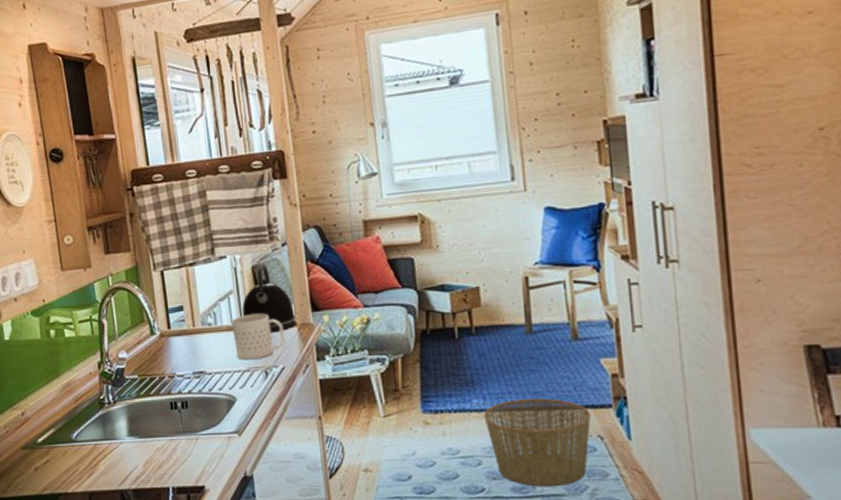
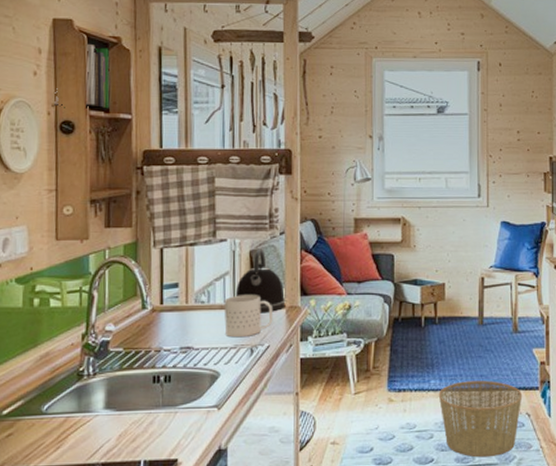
books: none [39,66,93,136] -> present [51,44,110,109]

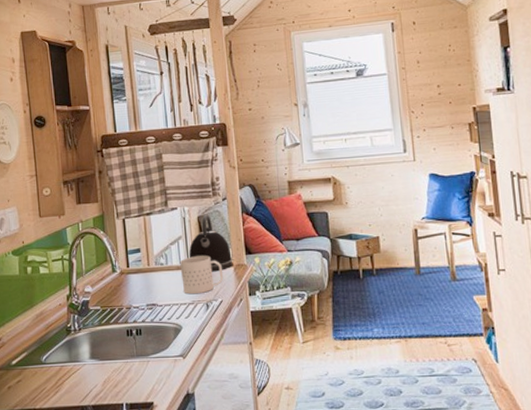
books: present [51,44,110,109] -> none [26,50,71,106]
basket: present [438,381,523,458] -> none [382,328,467,402]

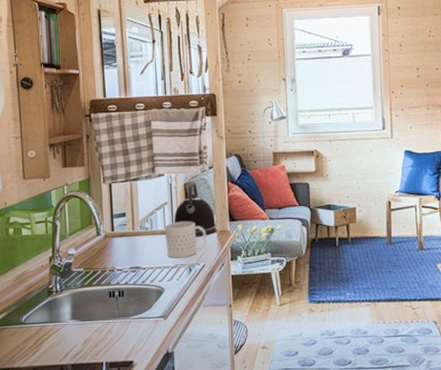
books: none [26,50,71,106] -> present [13,11,60,67]

